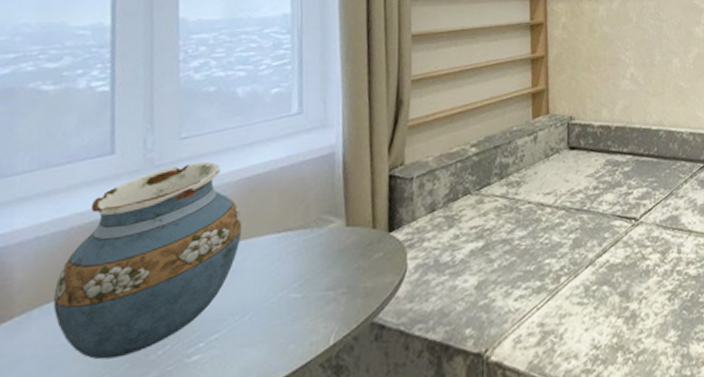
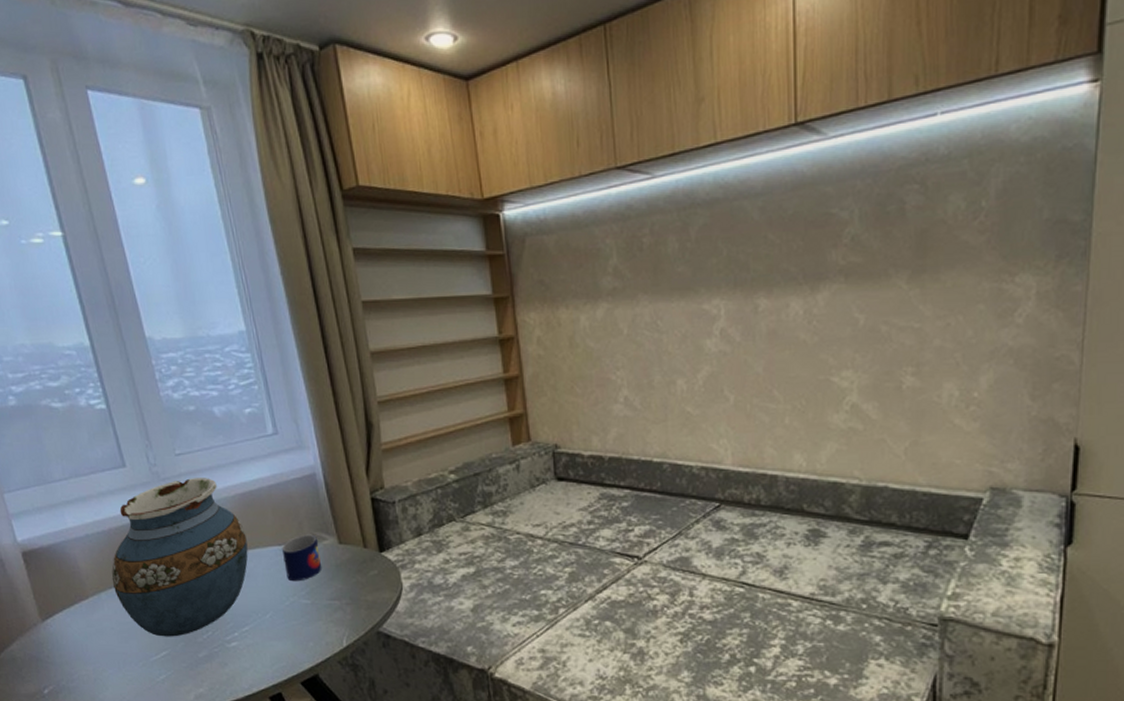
mug: none [279,218,324,274] -> present [281,534,321,582]

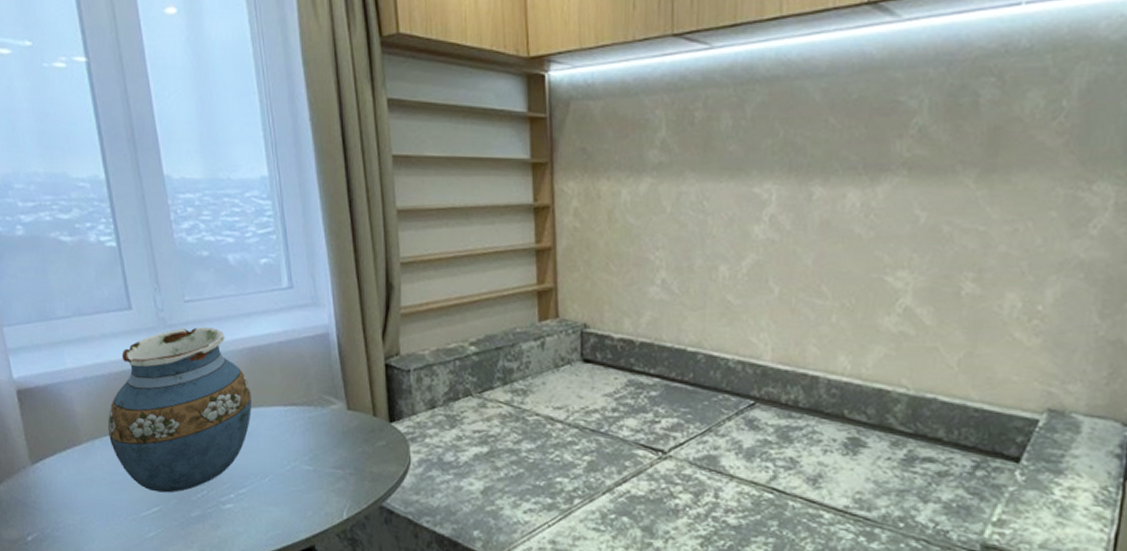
mug: present [281,534,321,582] -> none [287,396,327,446]

